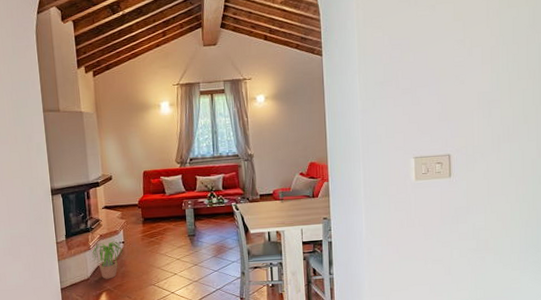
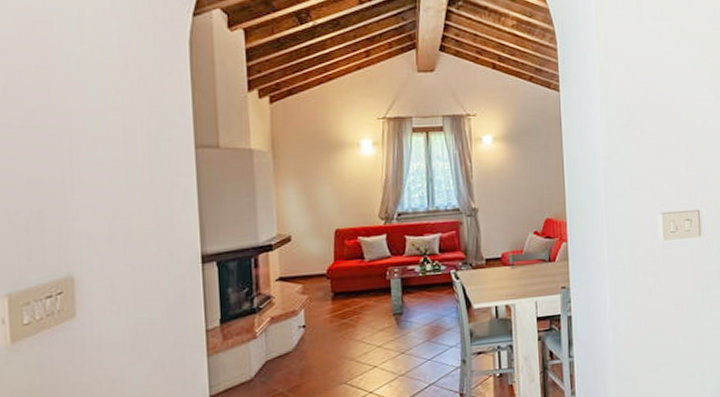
potted plant: present [90,241,122,279] -> none [255,325,302,379]

